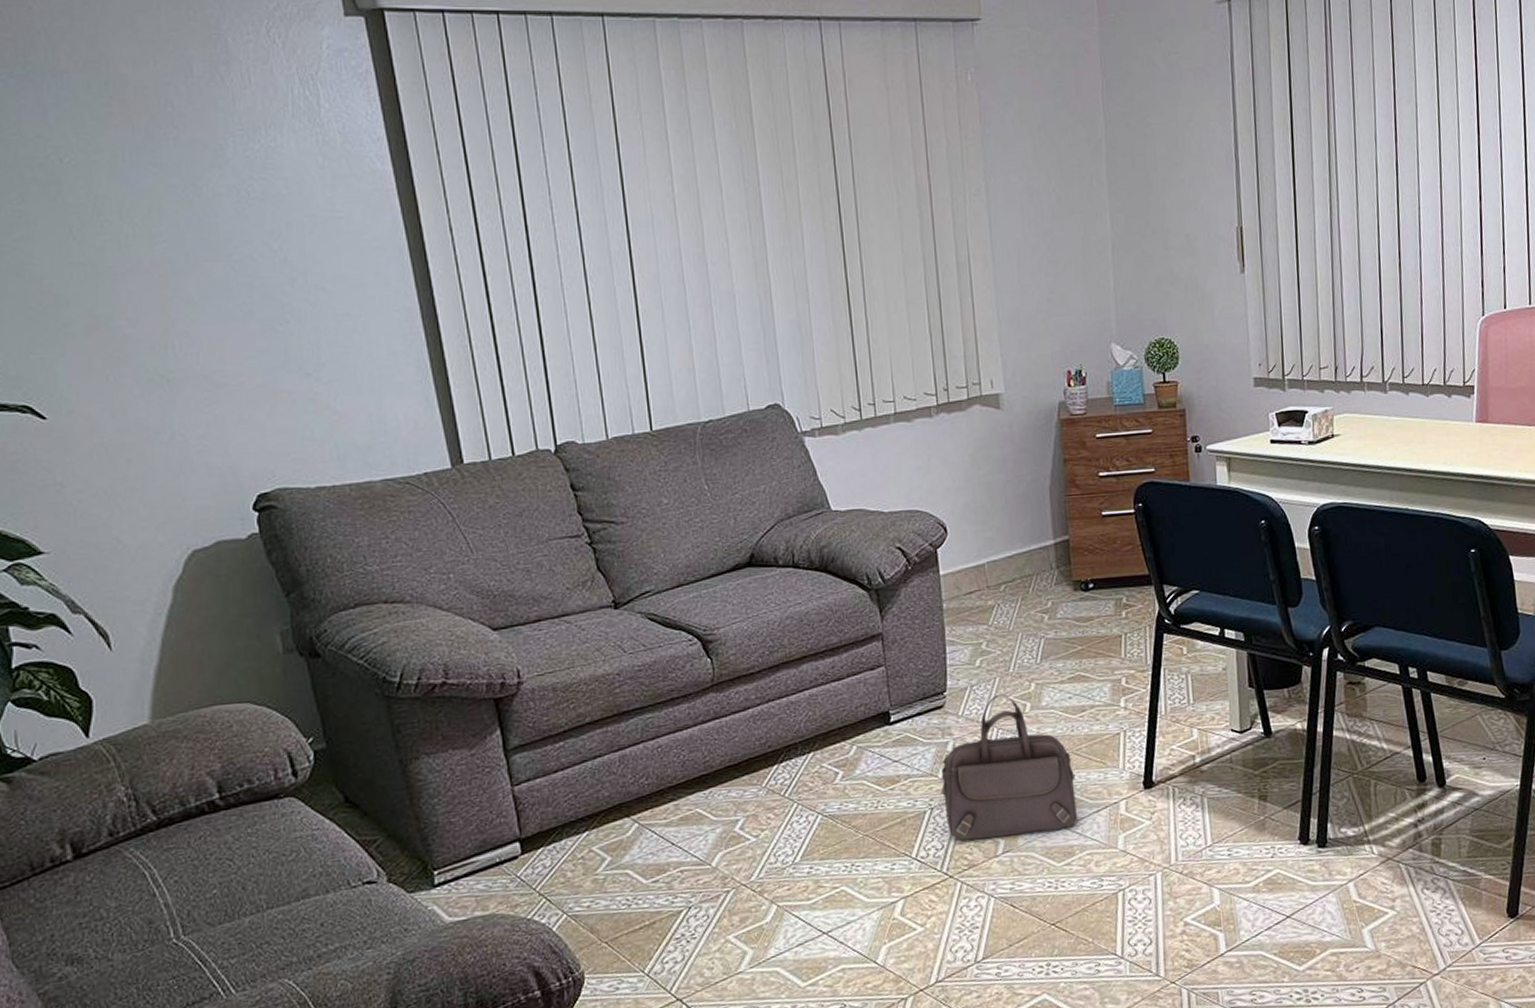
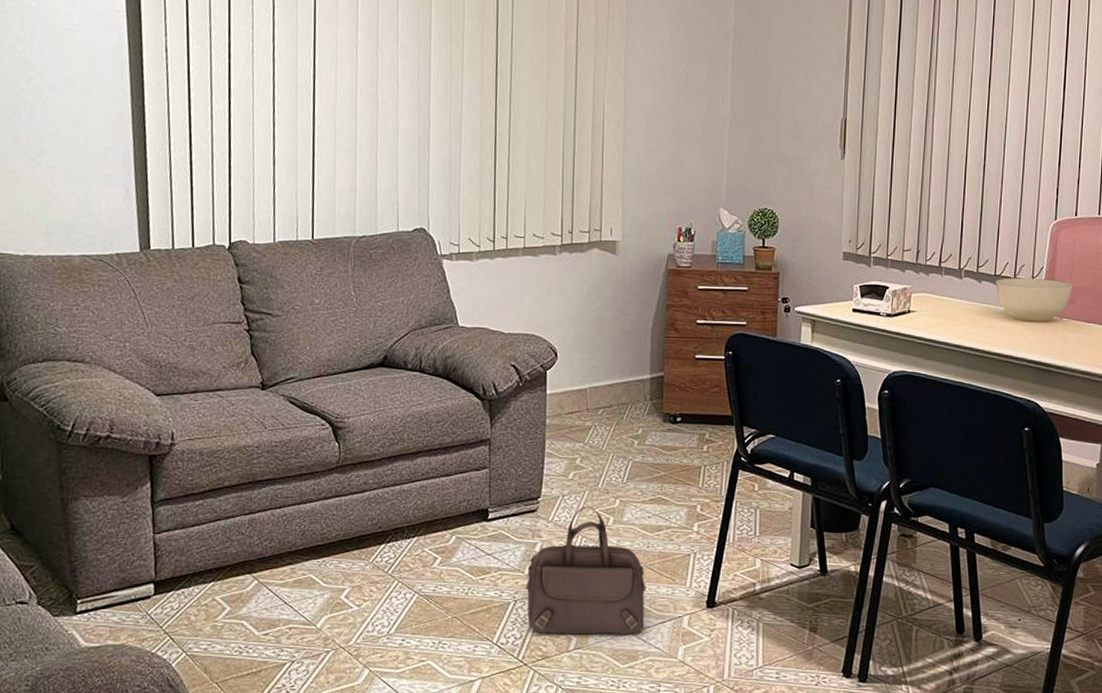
bowl: none [1424,382,1508,432] -> present [996,277,1072,322]

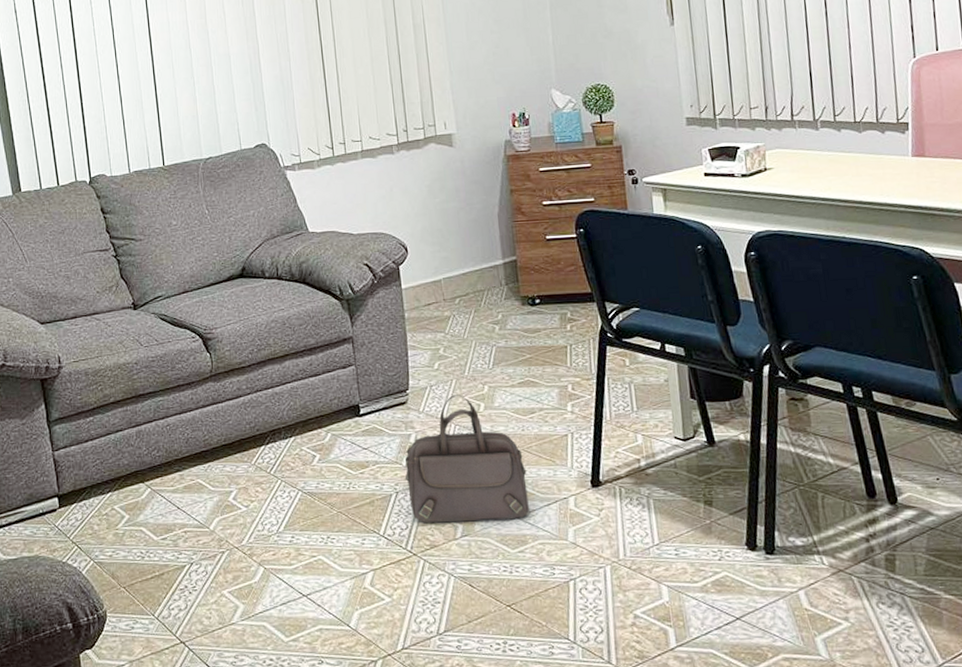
bowl: present [996,277,1072,322] -> none [857,119,945,166]

